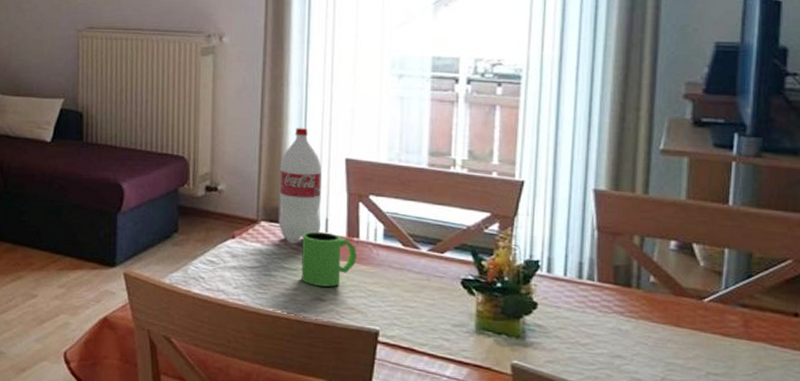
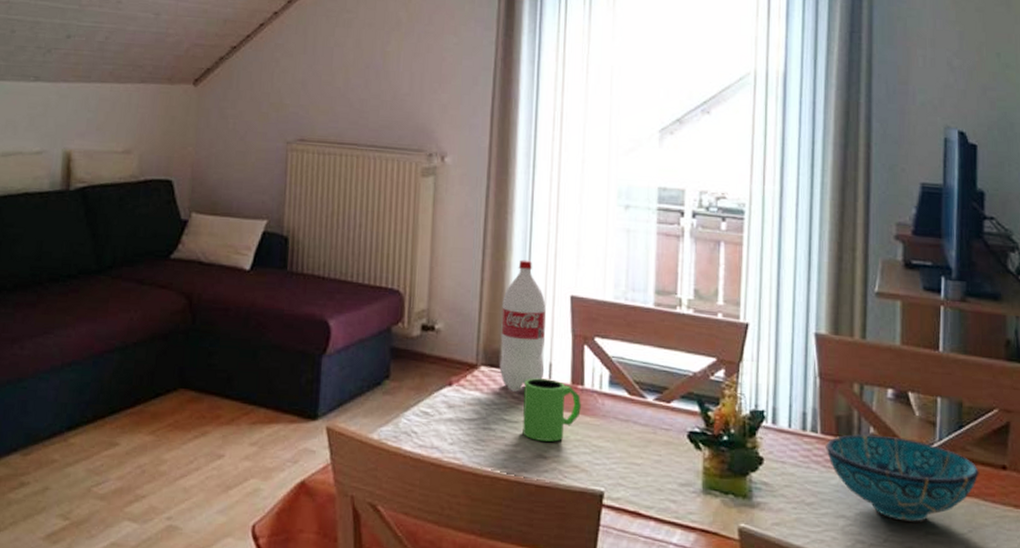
bowl: none [602,282,768,363] -> present [826,434,979,522]

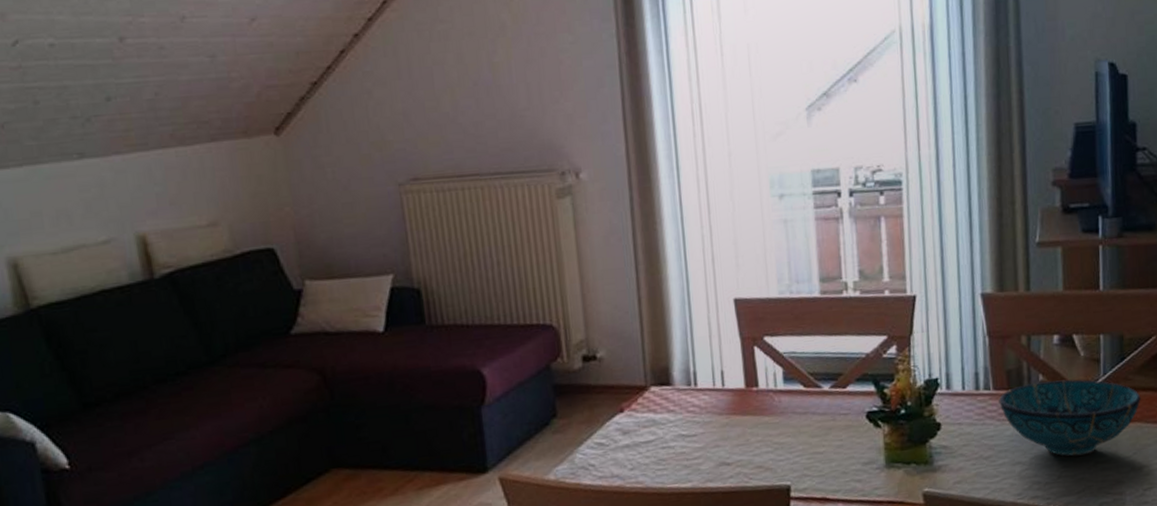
bottle: present [499,259,546,392] -> none [663,269,717,406]
mug: present [522,378,581,442] -> none [698,386,758,450]

